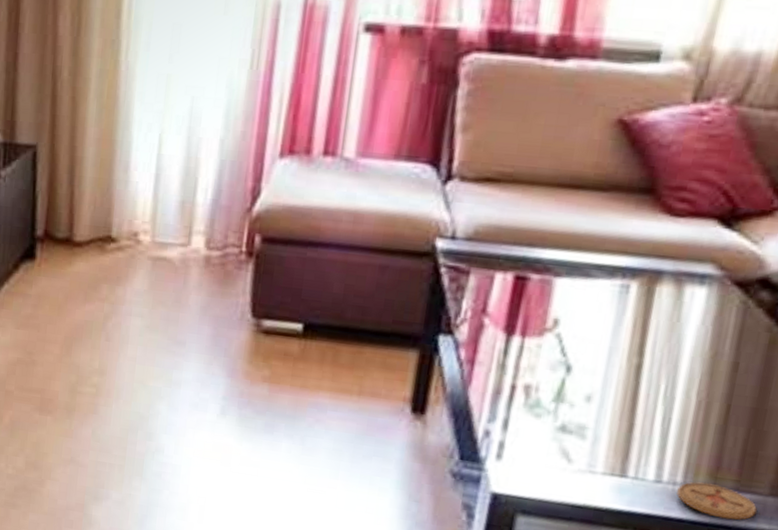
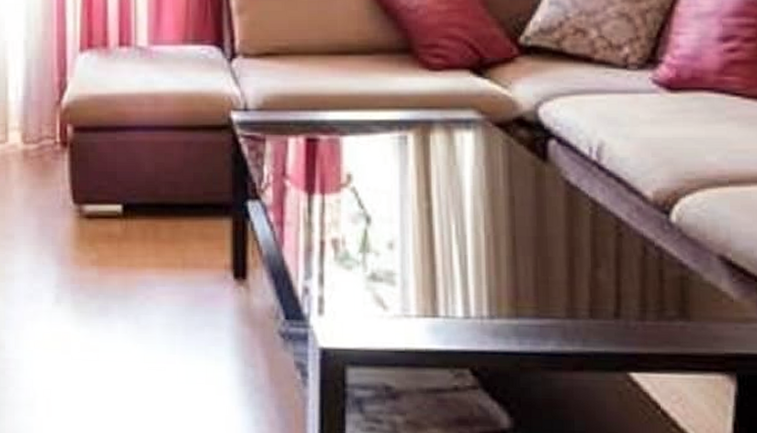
coaster: present [676,482,757,521] -> none [486,312,559,346]

